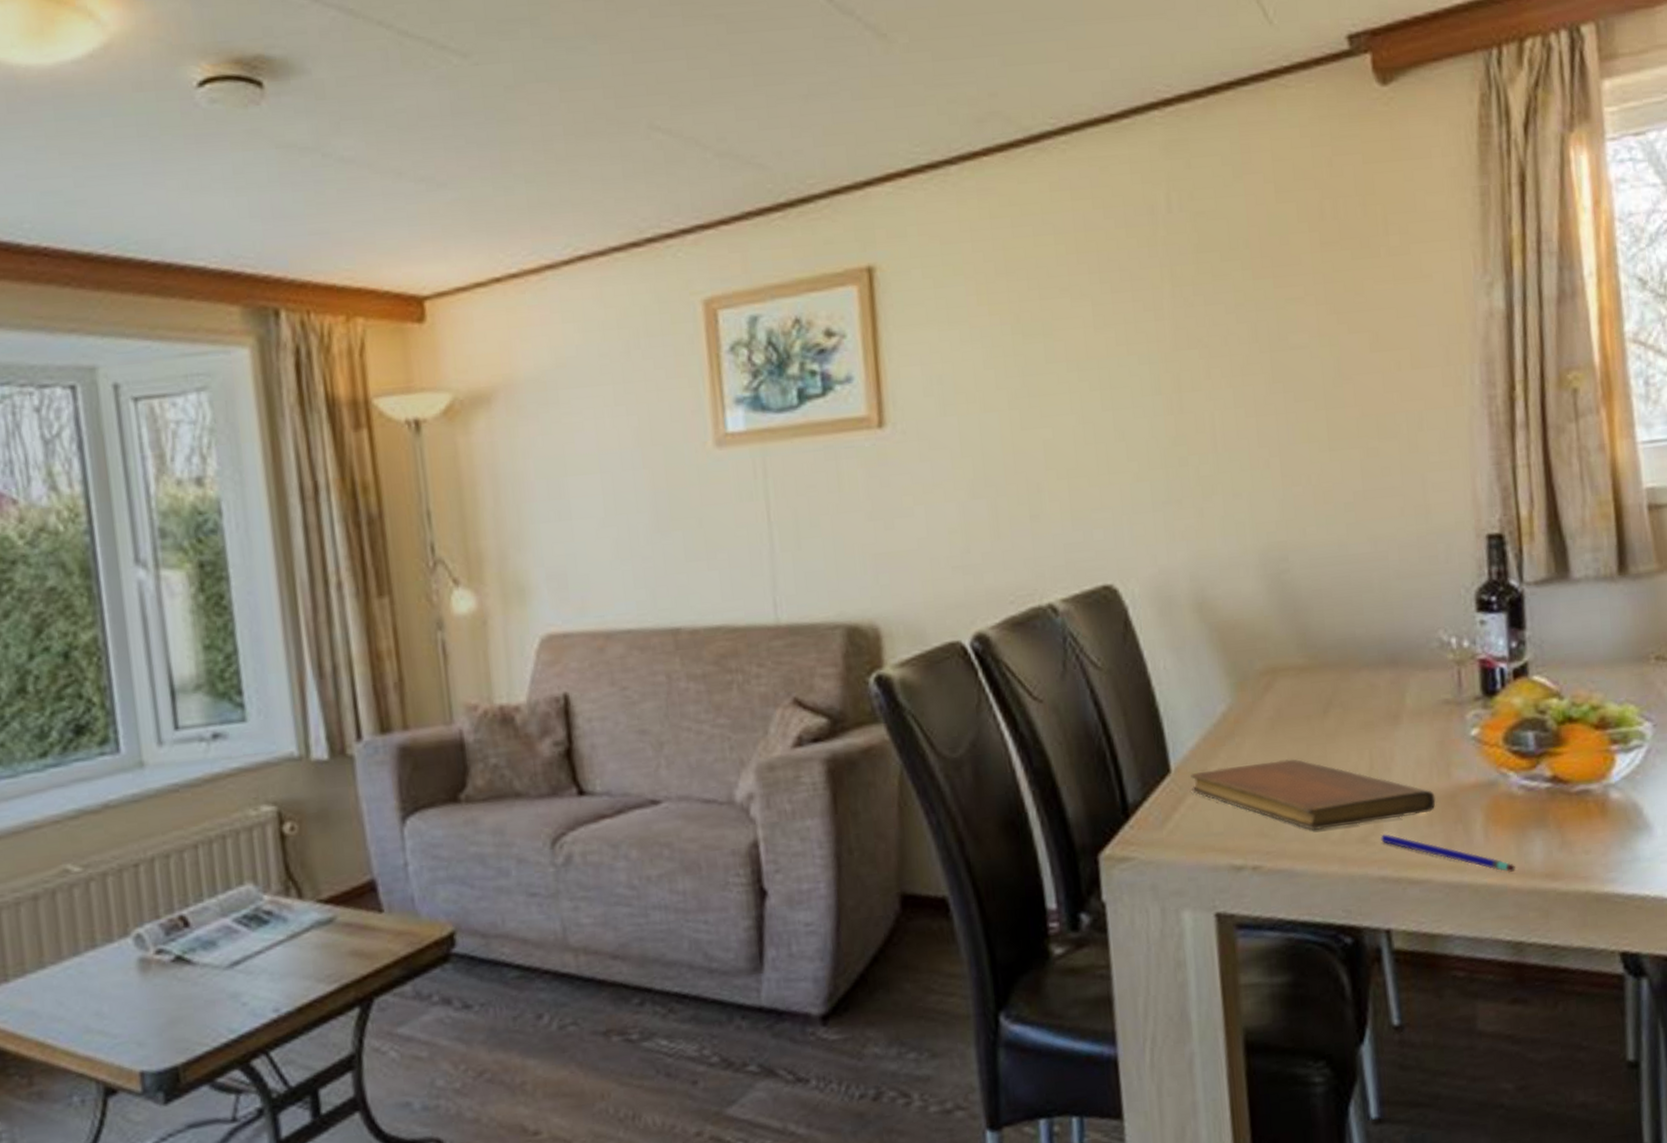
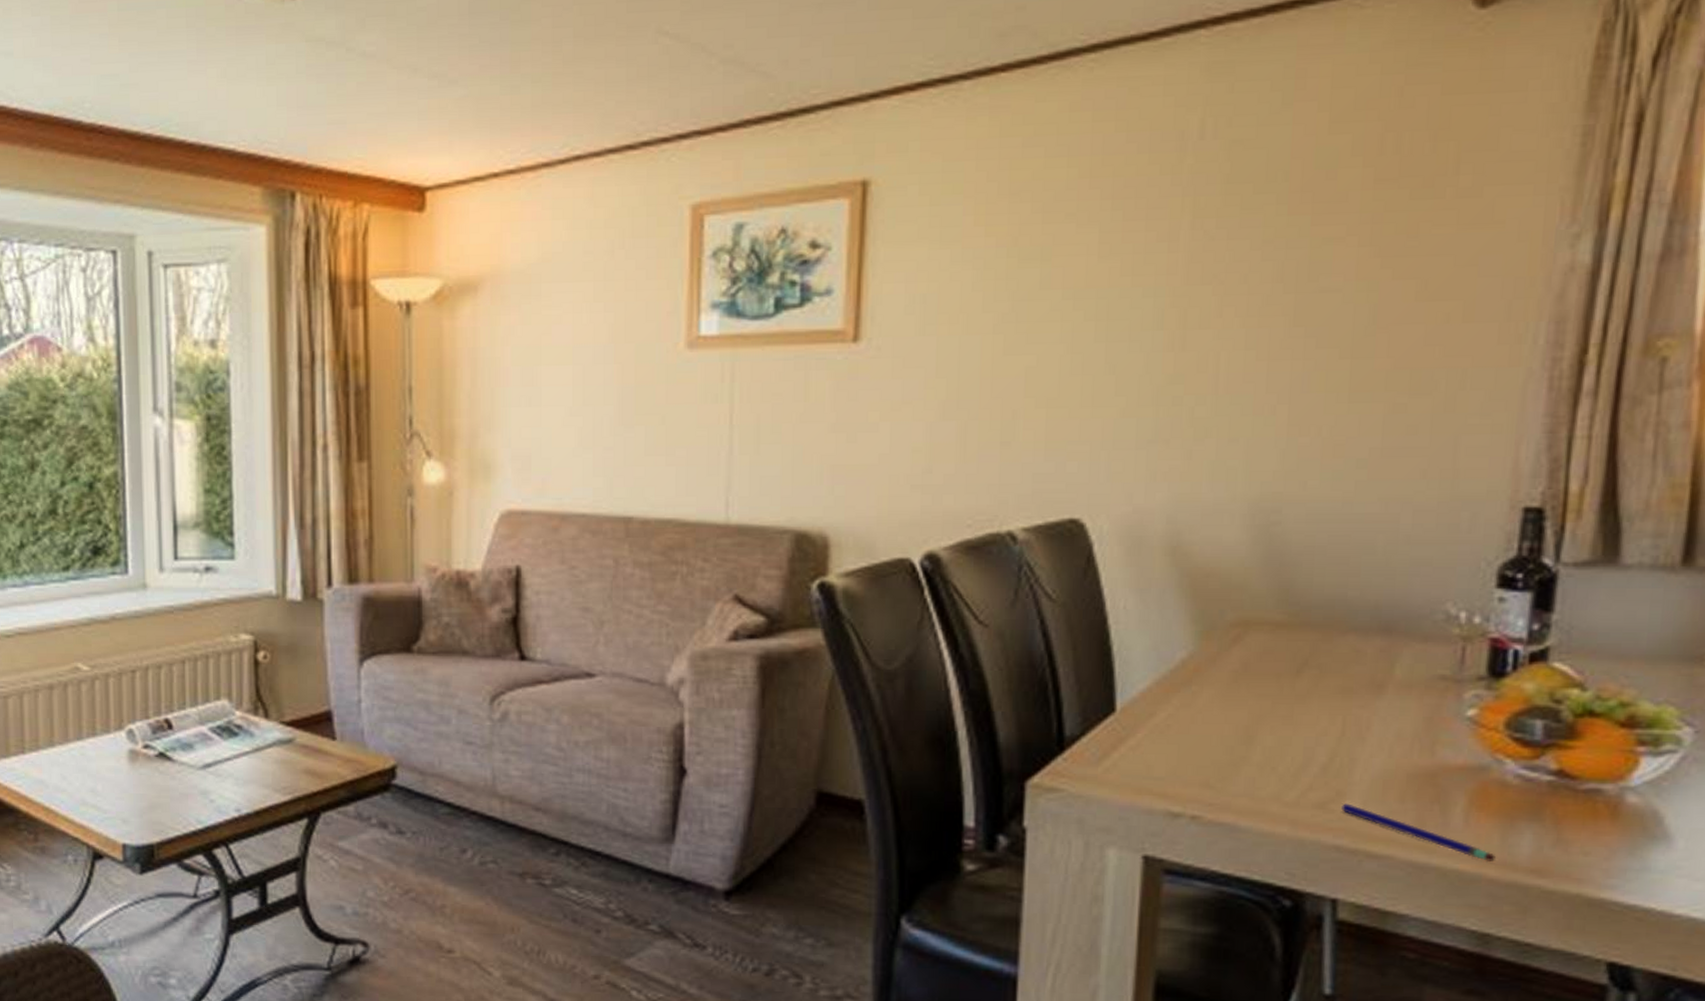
notebook: present [1190,759,1436,831] -> none [1136,714,1413,790]

